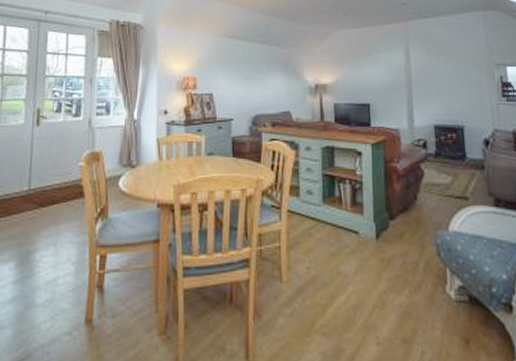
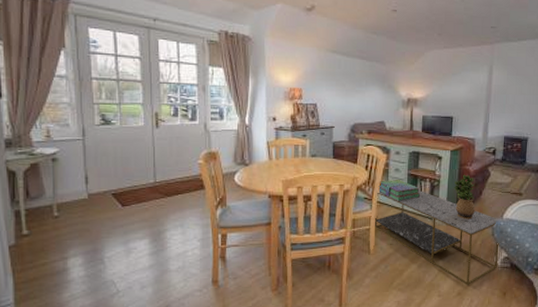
coffee table: none [285,195,451,329] -> present [374,191,499,286]
stack of books: none [286,180,341,210] -> present [377,179,421,201]
potted plant: none [380,173,412,233] -> present [453,174,475,220]

